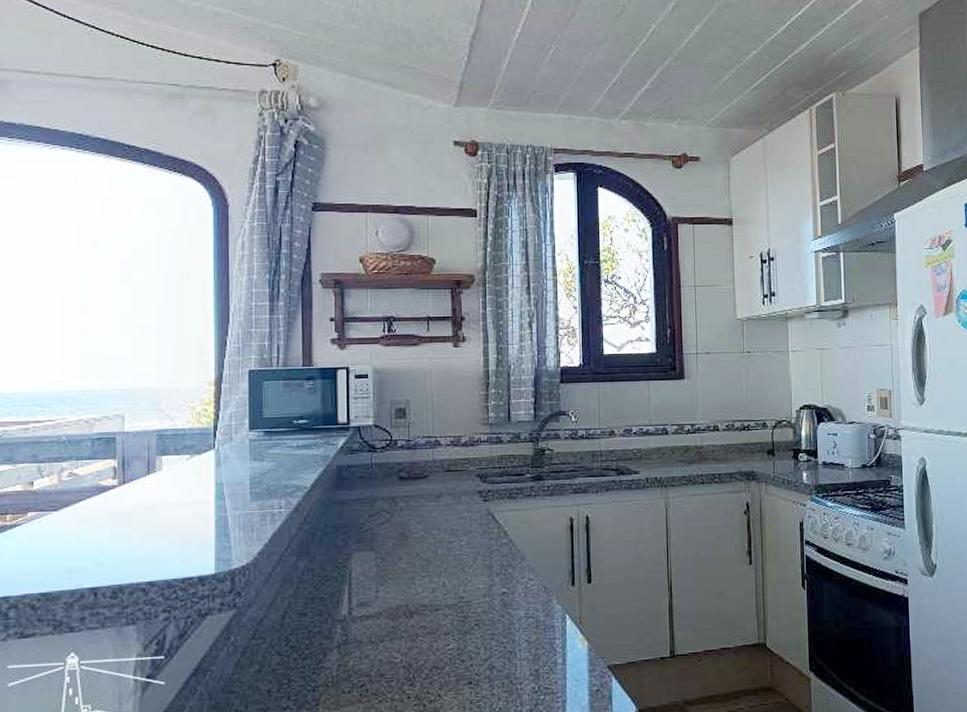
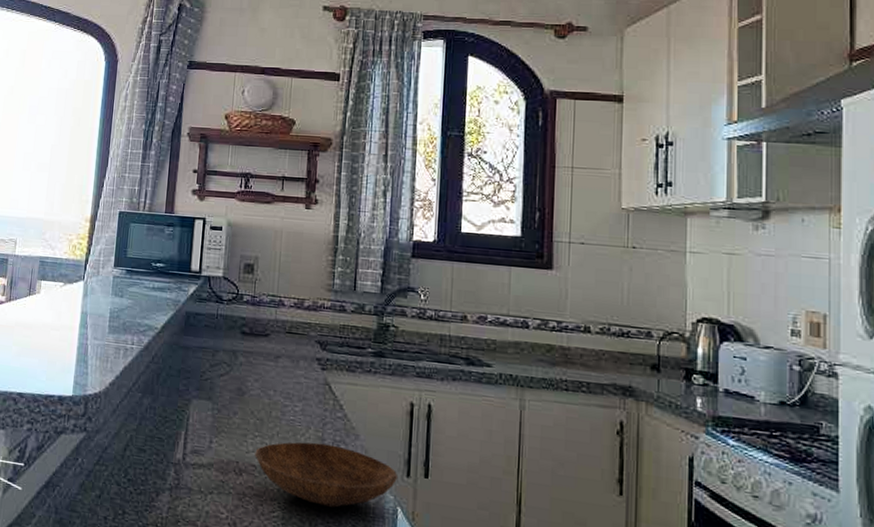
bowl: none [424,570,564,629] -> present [255,442,399,508]

